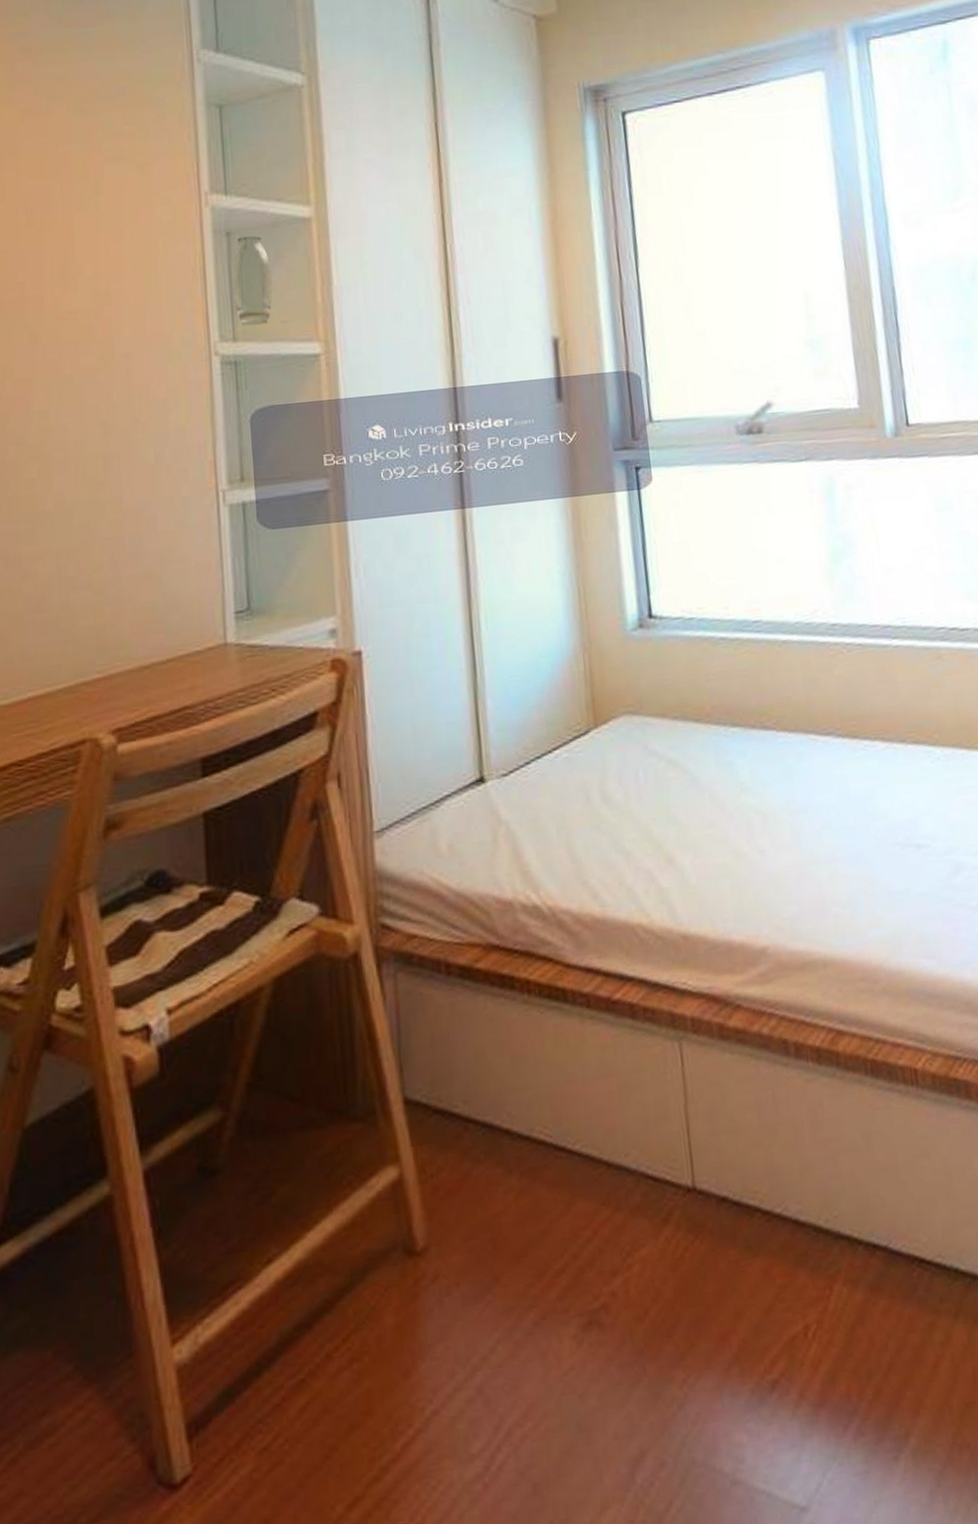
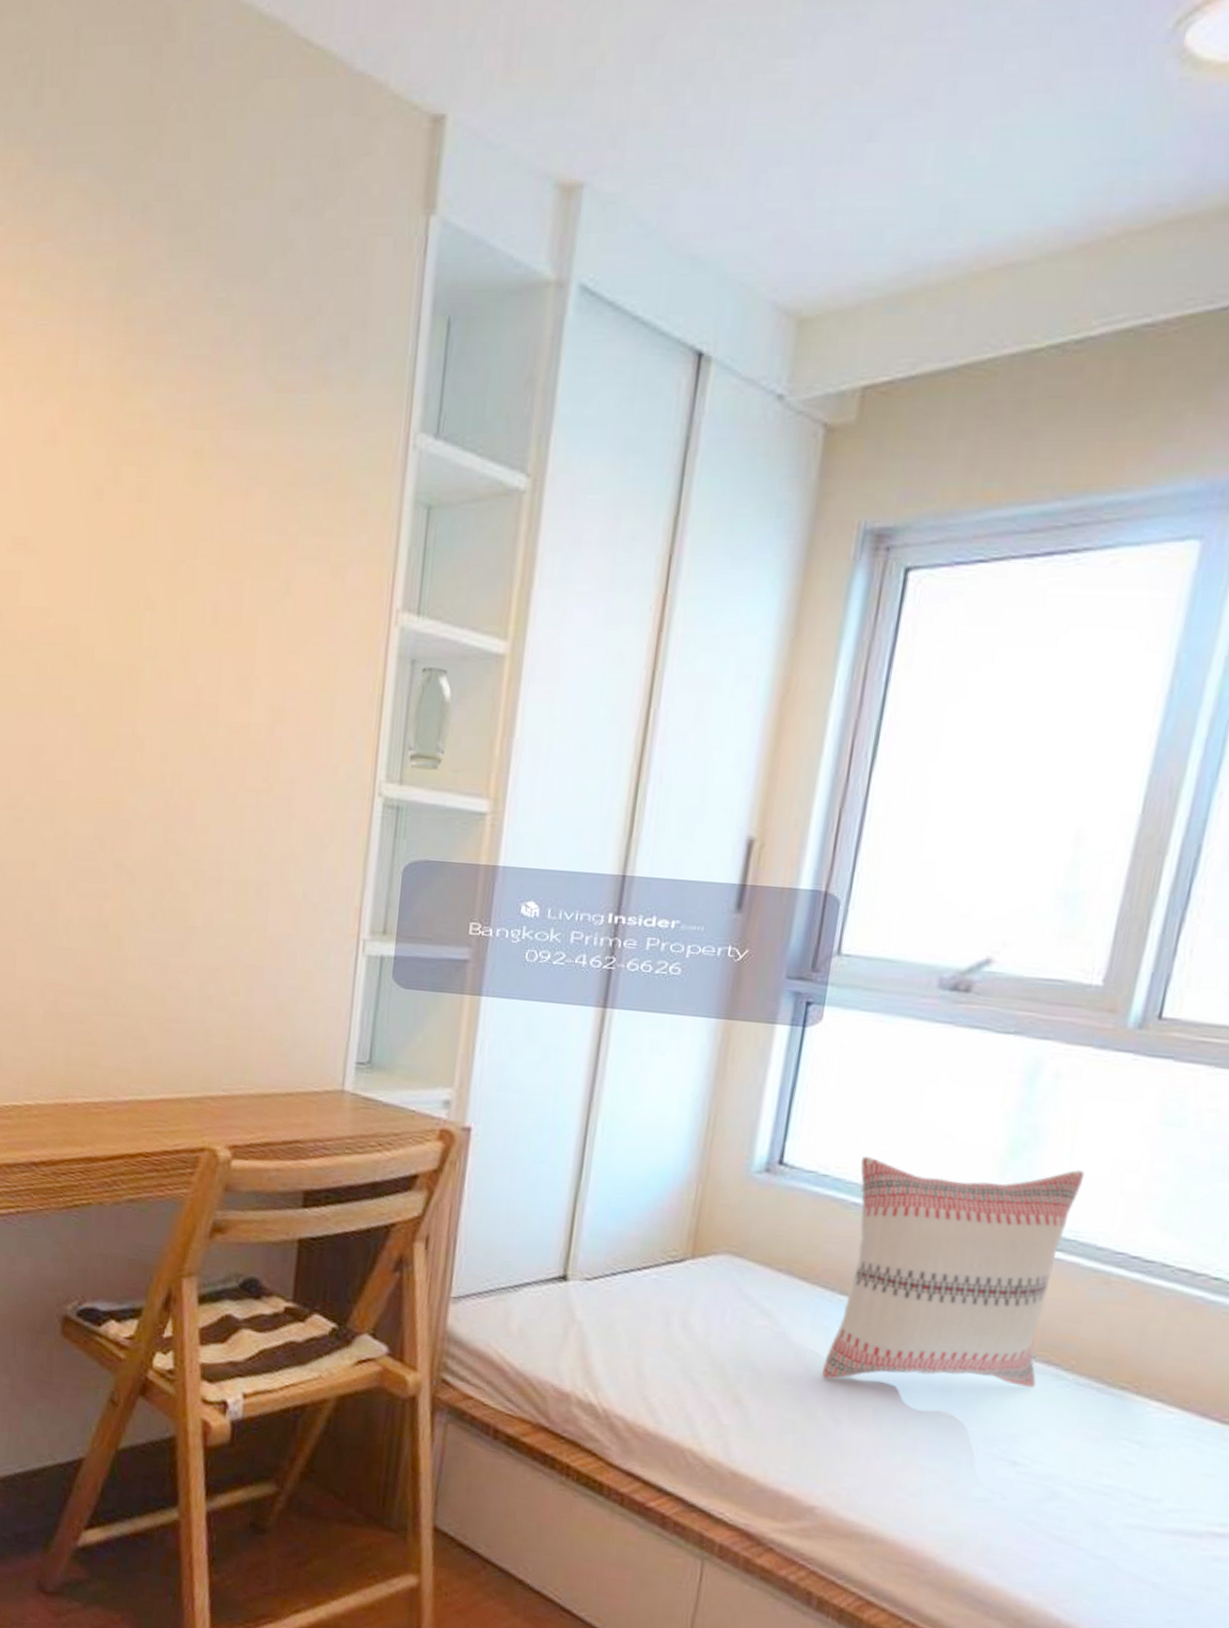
pillow: none [717,564,914,813] -> present [822,1155,1085,1389]

